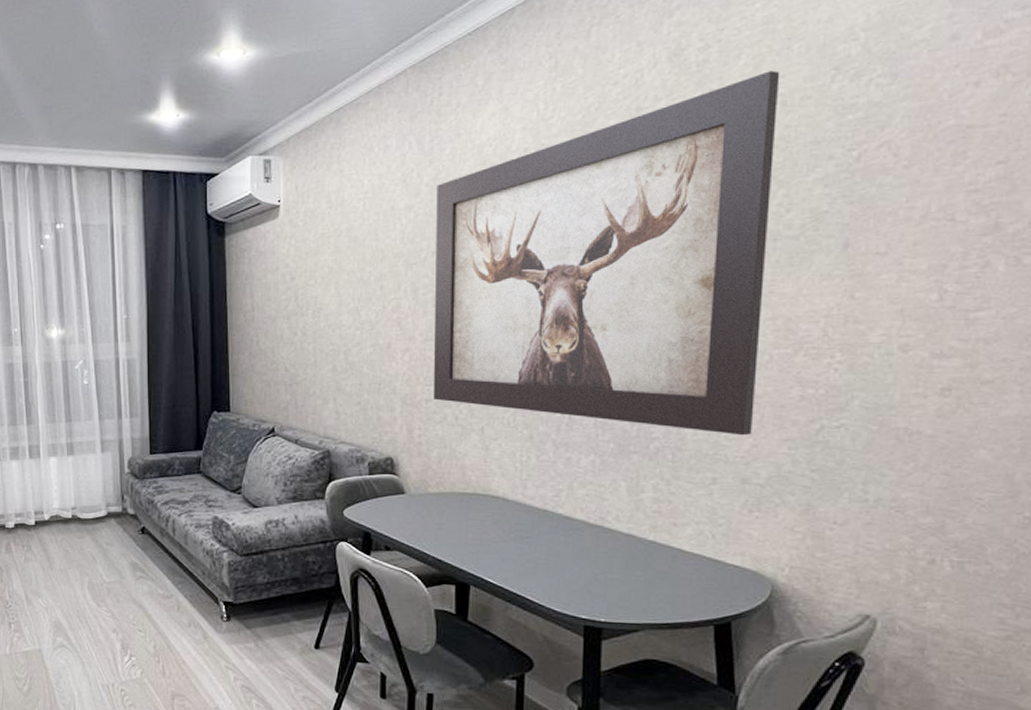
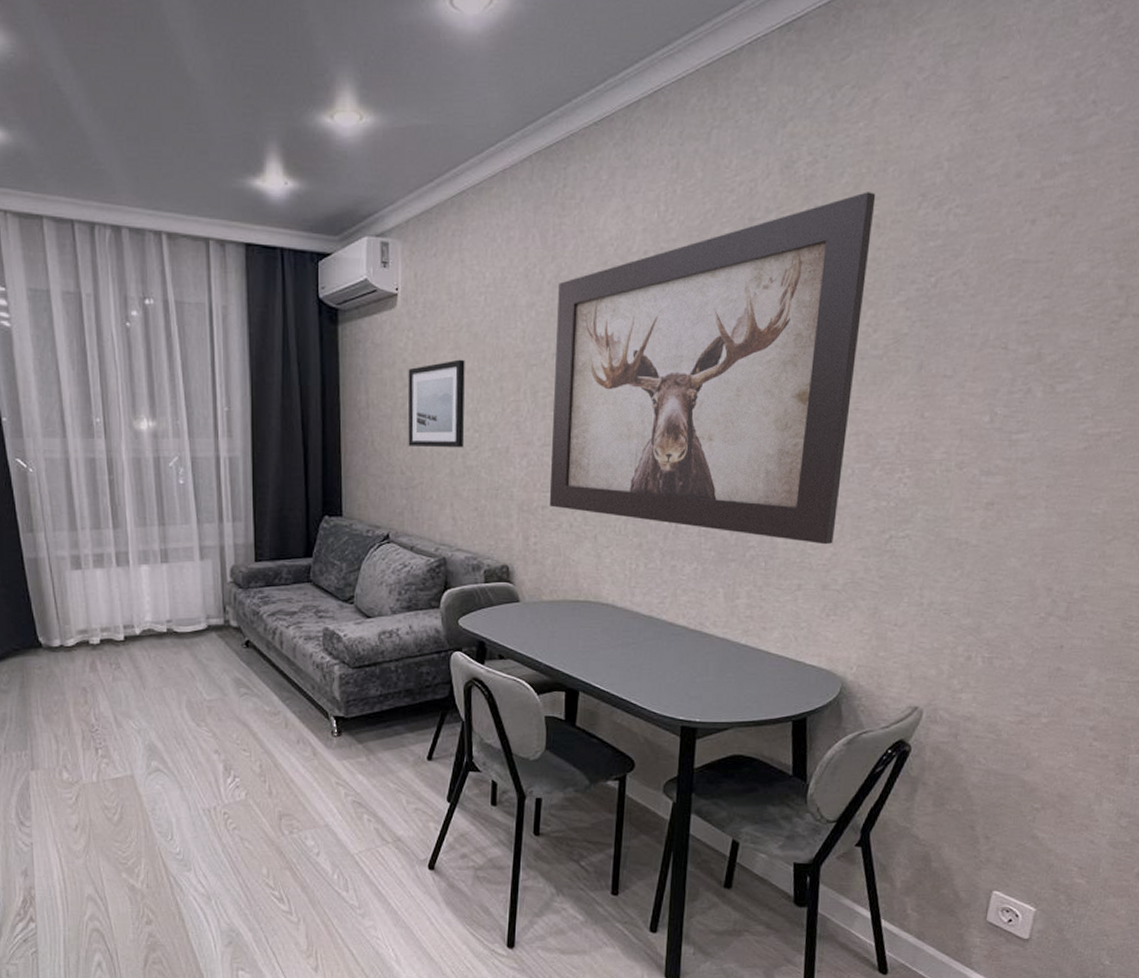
wall art: none [290,262,346,346] -> present [407,359,465,448]

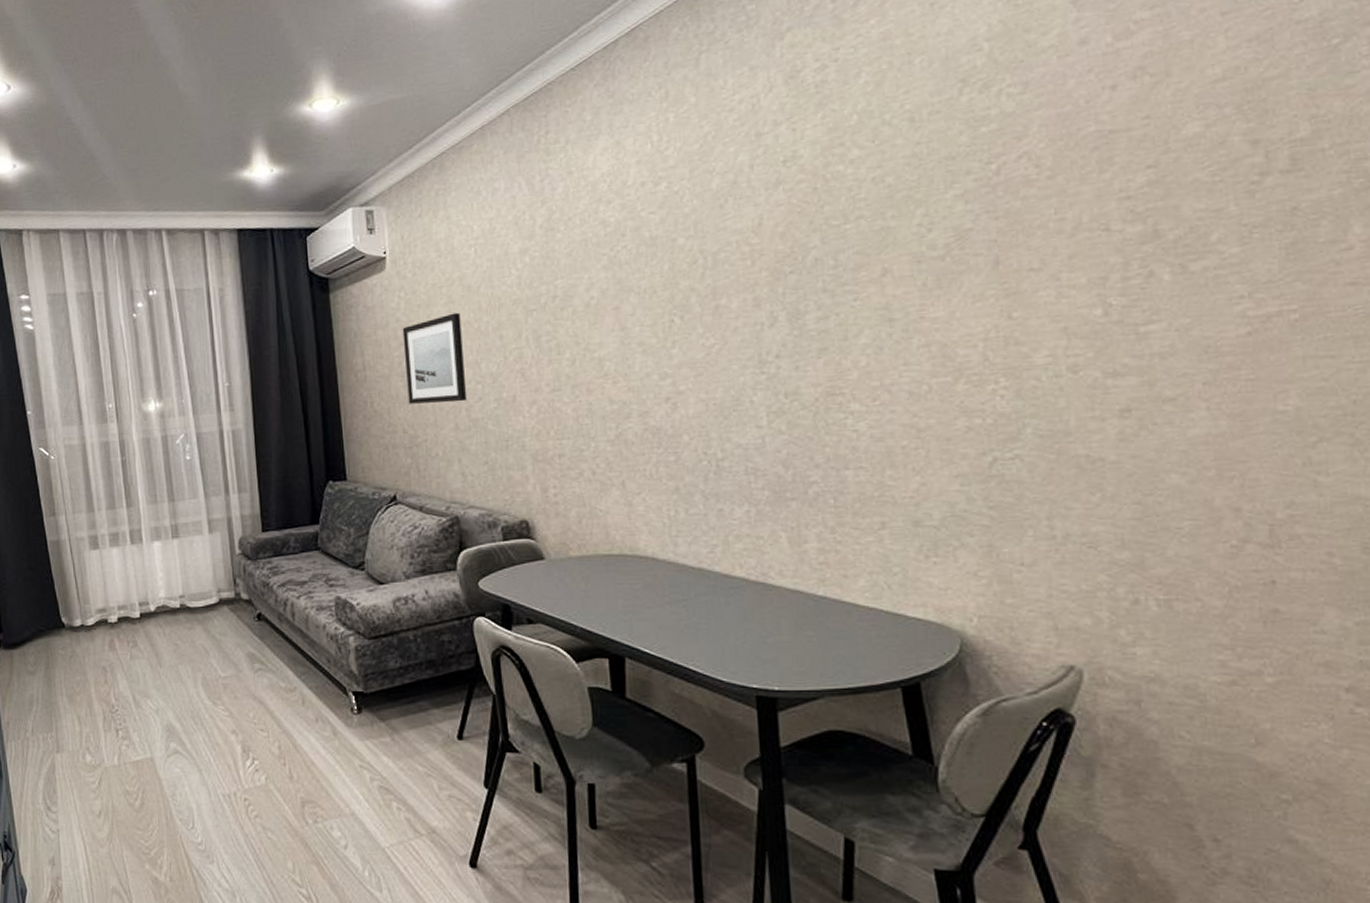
wall art: present [549,192,876,545] -> none [551,87,919,474]

